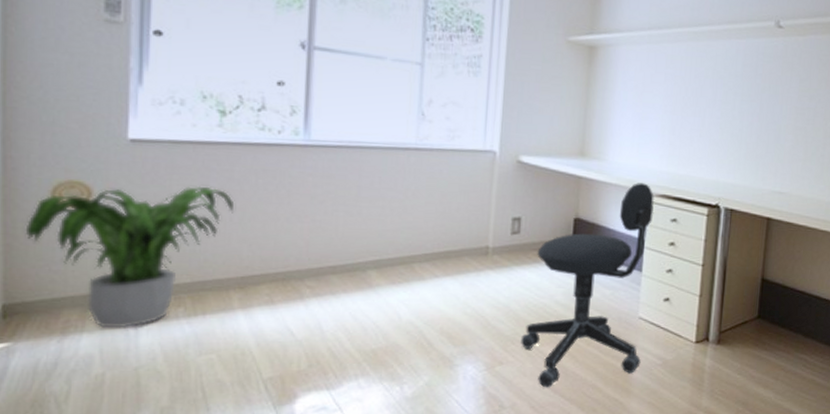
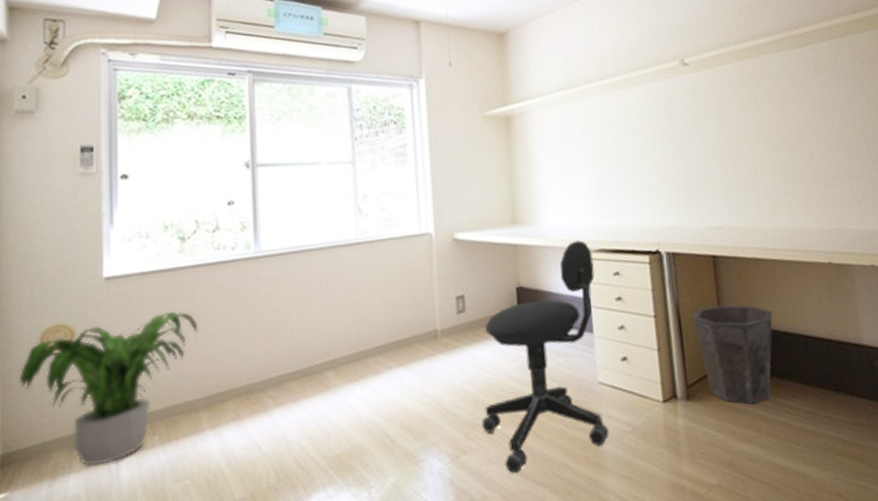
waste bin: none [736,264,811,355] -> present [691,304,773,404]

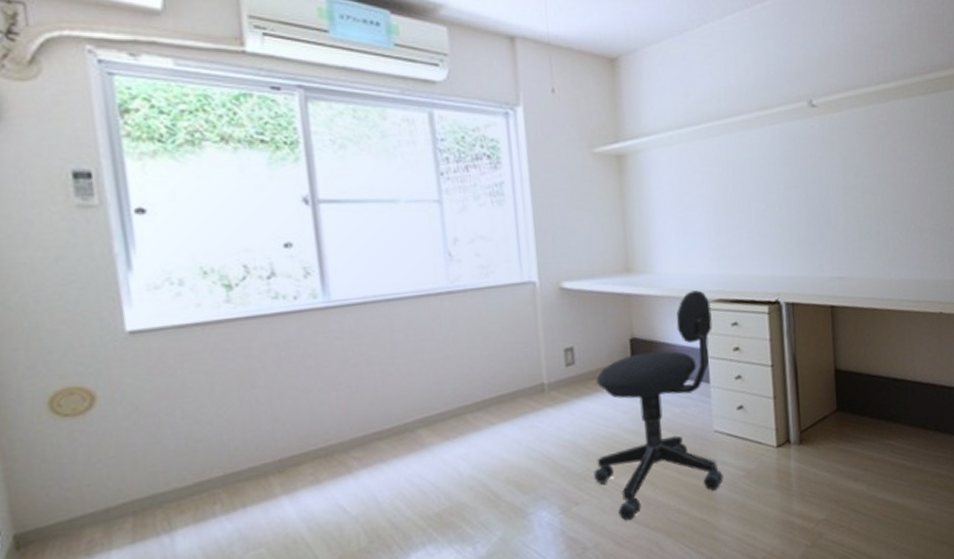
potted plant: present [19,311,198,466] -> none [25,368,259,541]
waste bin: present [691,304,773,404] -> none [808,353,885,446]

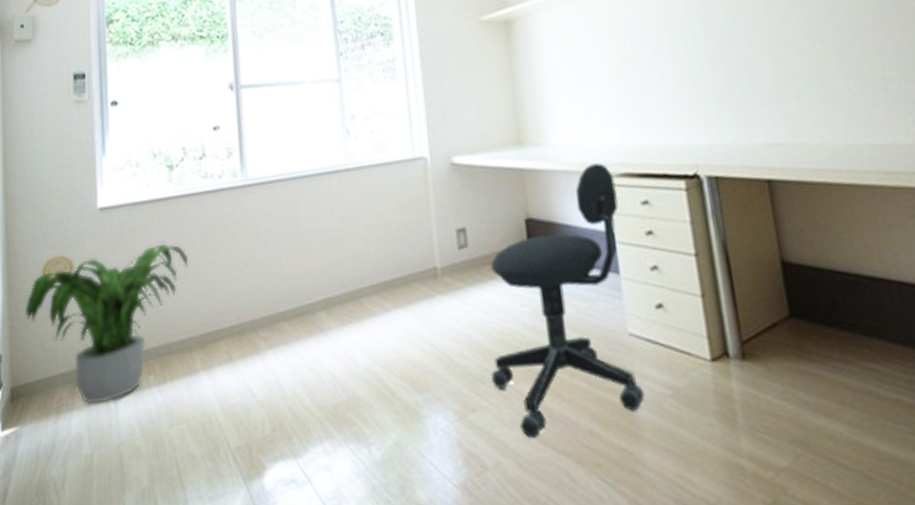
potted plant: none [25,368,259,541] -> present [25,243,189,404]

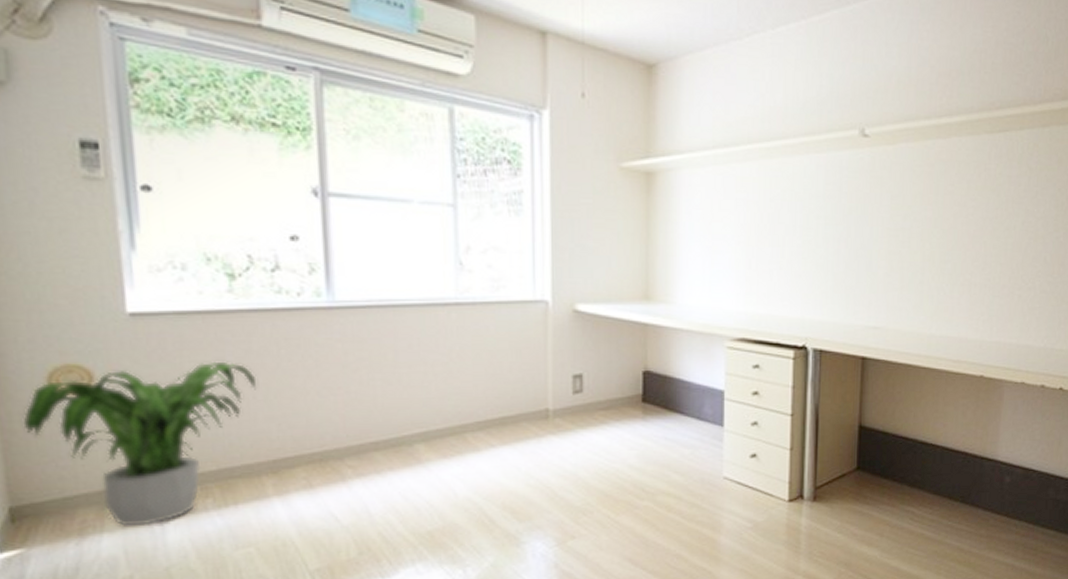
office chair: present [490,163,645,439] -> none [593,326,733,561]

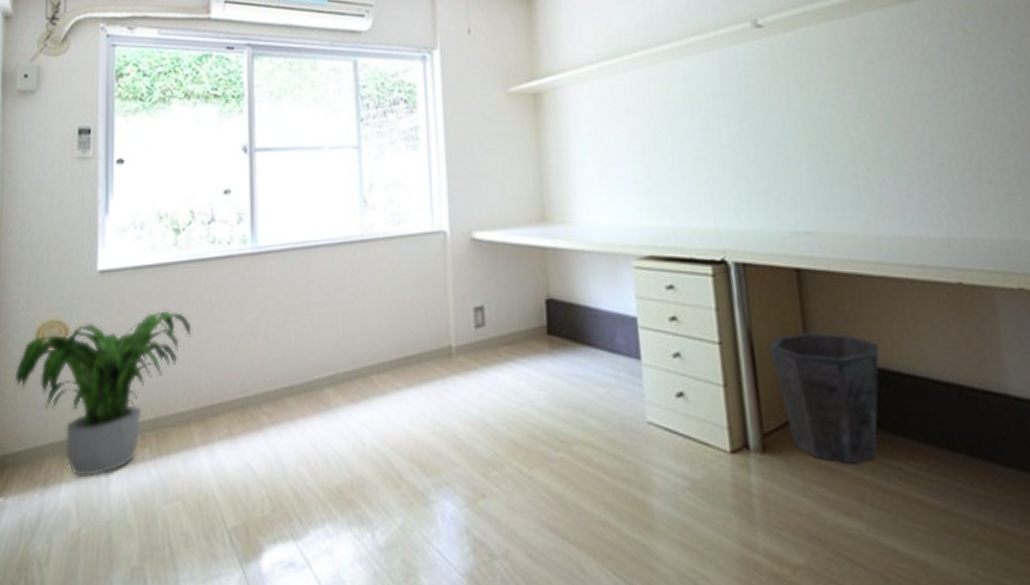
waste bin: none [830,409,914,509] -> present [768,332,879,464]

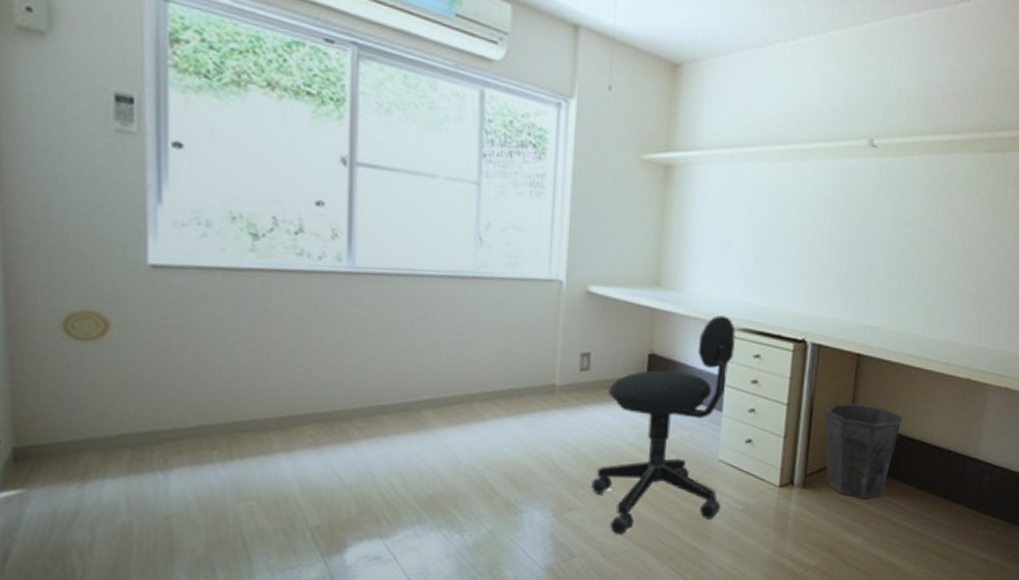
potted plant: present [14,310,192,477] -> none [34,317,272,473]
office chair: none [503,244,661,528] -> present [591,315,736,535]

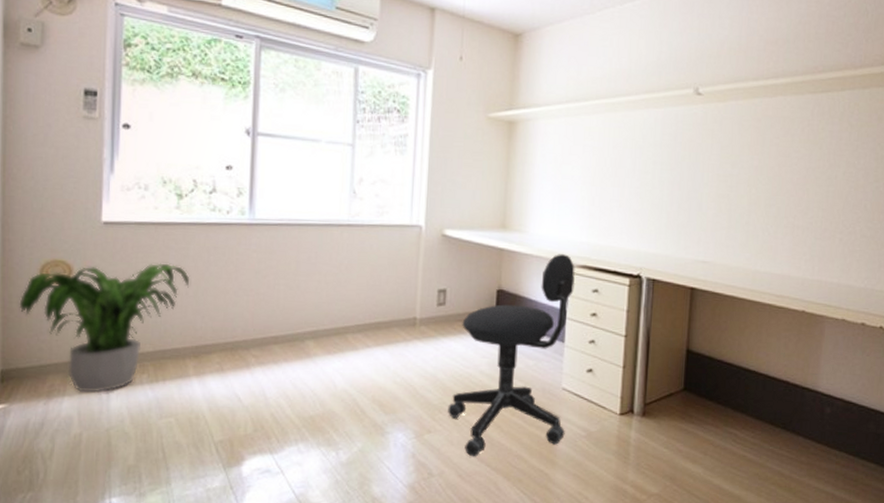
potted plant: none [34,317,272,473] -> present [19,263,190,393]
waste bin: present [824,403,903,499] -> none [660,335,739,429]

